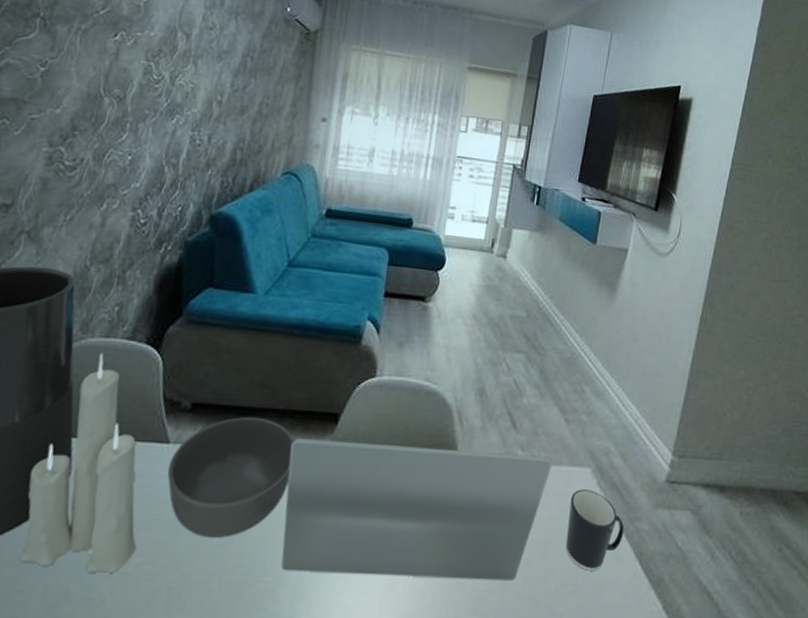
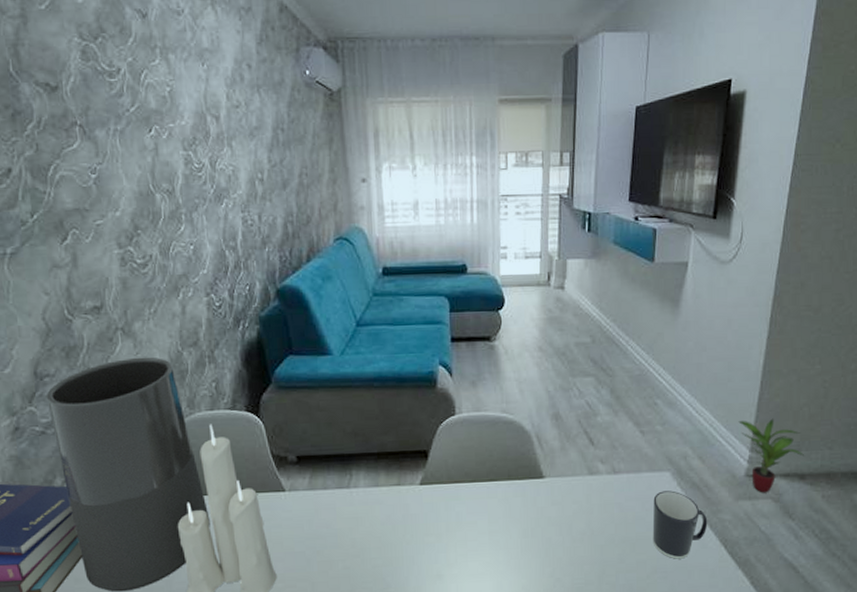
bowl: present [167,416,295,538] -> none [288,461,395,563]
laptop: present [281,438,552,581] -> none [389,466,632,583]
potted plant: none [663,420,725,503] -> present [738,418,804,493]

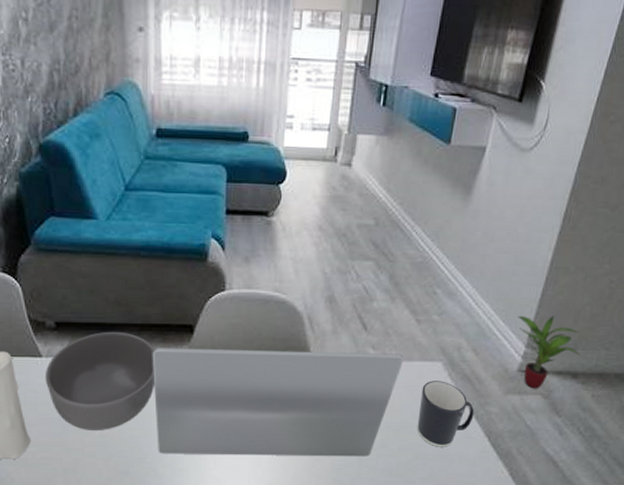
bowl: none [288,461,395,563] -> present [44,331,156,430]
laptop: none [389,466,632,583] -> present [152,348,404,457]

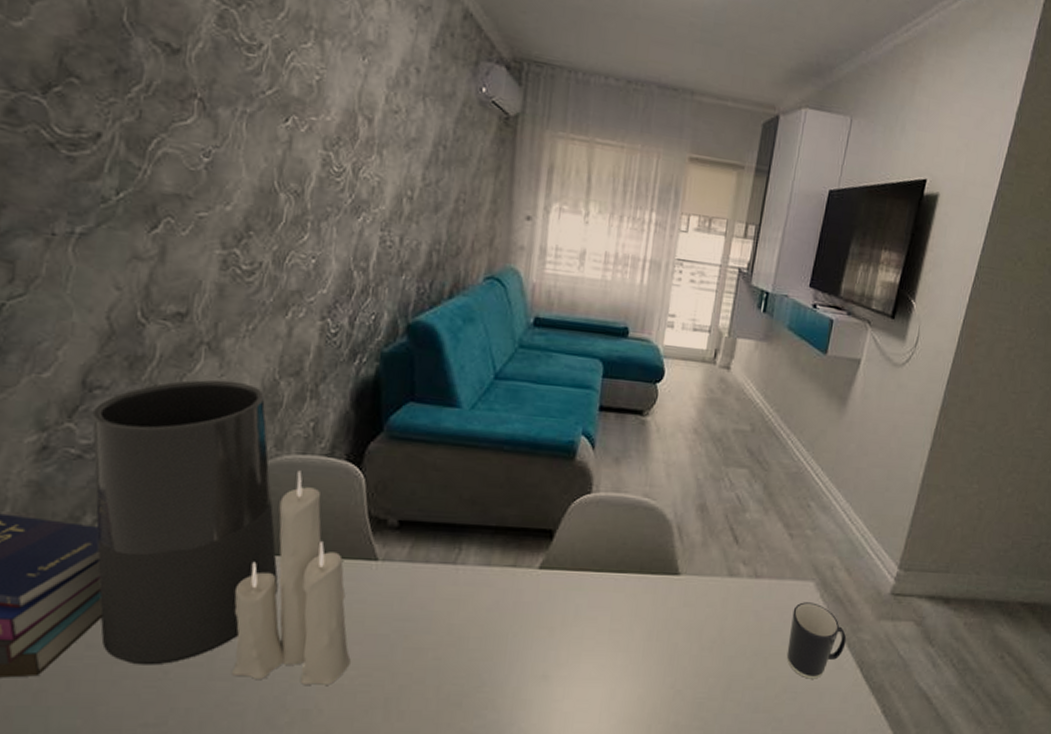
bowl: present [44,331,156,430] -> none [377,533,508,651]
laptop: present [152,348,404,457] -> none [499,554,775,689]
potted plant: present [518,315,580,389] -> none [890,534,951,615]

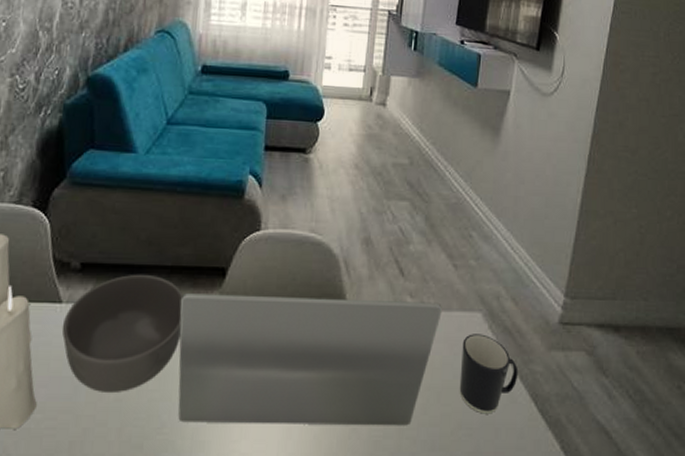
bowl: none [377,533,508,651] -> present [62,274,184,392]
laptop: none [499,554,775,689] -> present [178,293,442,426]

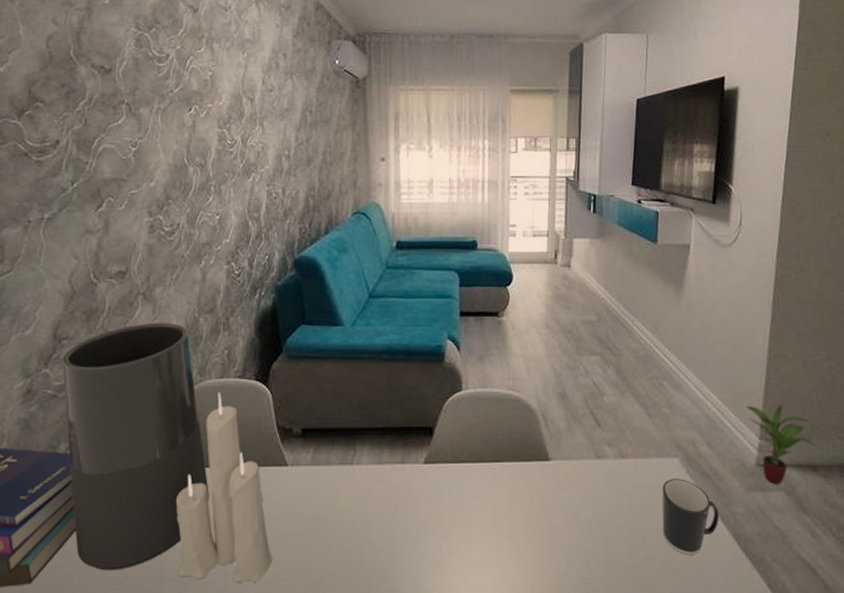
bowl: present [62,274,184,392] -> none [289,436,397,546]
laptop: present [178,293,442,426] -> none [393,450,640,572]
potted plant: none [554,262,619,344] -> present [746,404,815,485]

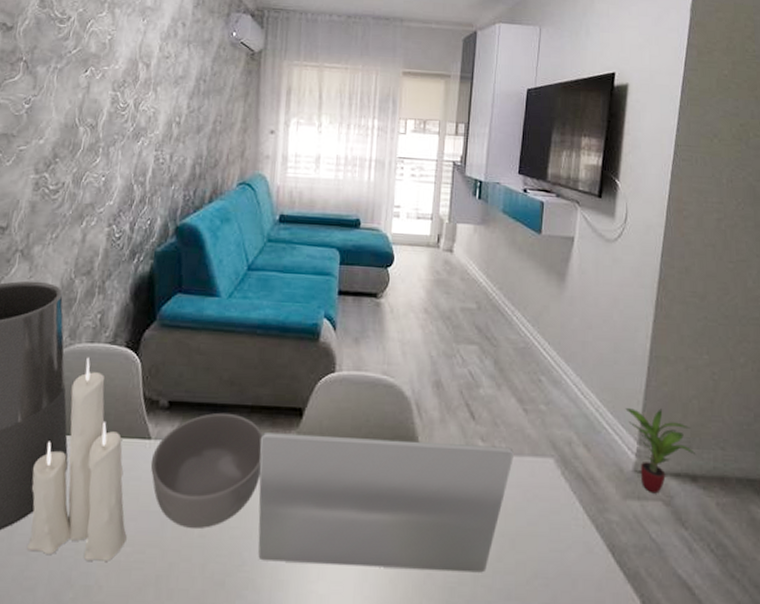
bowl: none [289,436,397,546] -> present [150,412,263,529]
laptop: none [393,450,640,572] -> present [258,432,514,573]
mug: present [662,478,720,555] -> none [534,480,594,564]

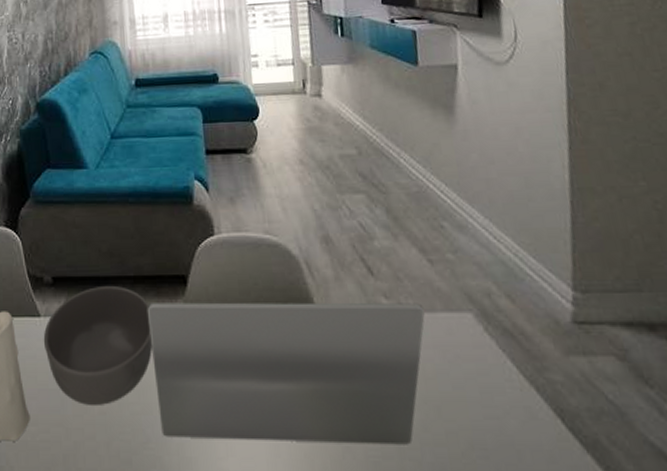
potted plant: present [625,408,695,494] -> none [550,248,648,347]

